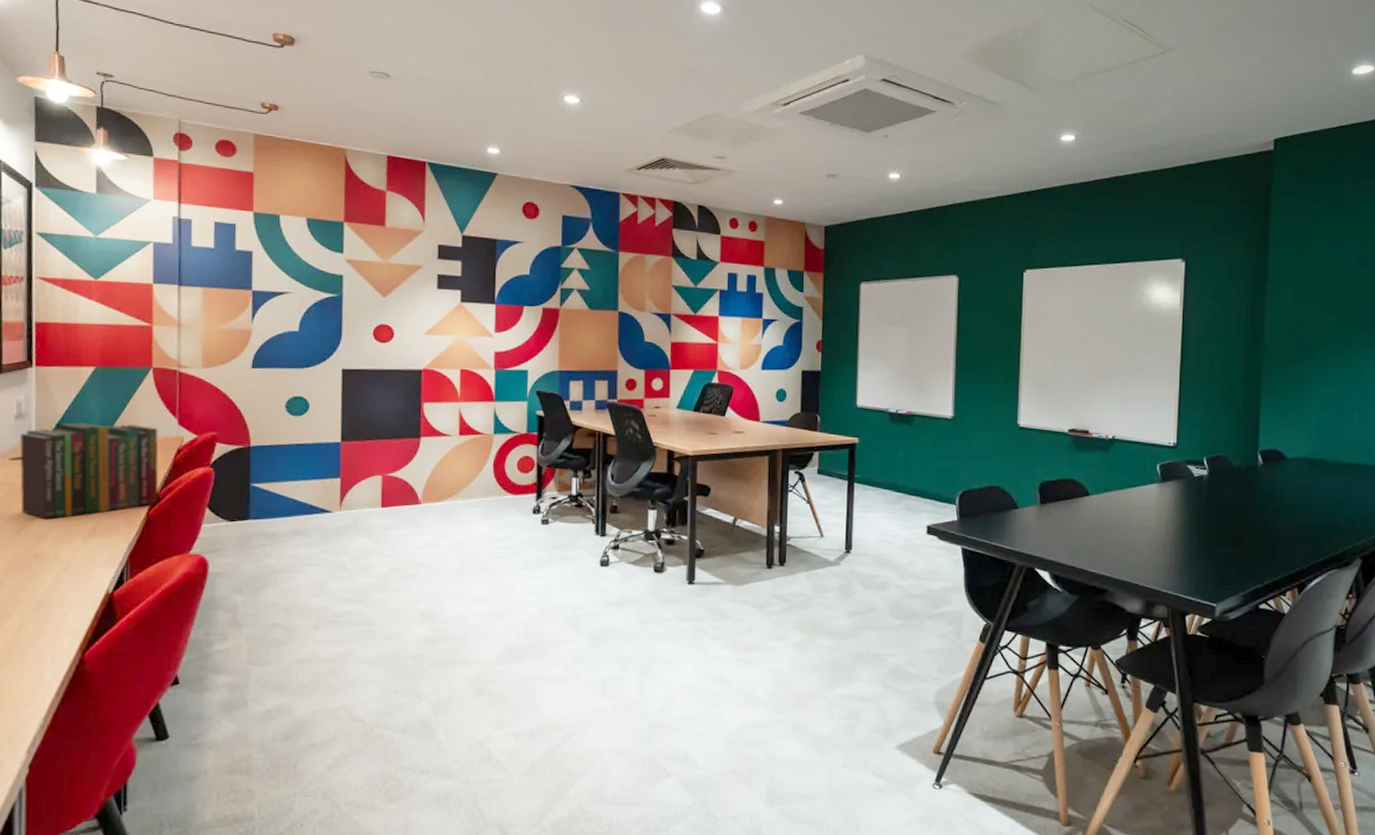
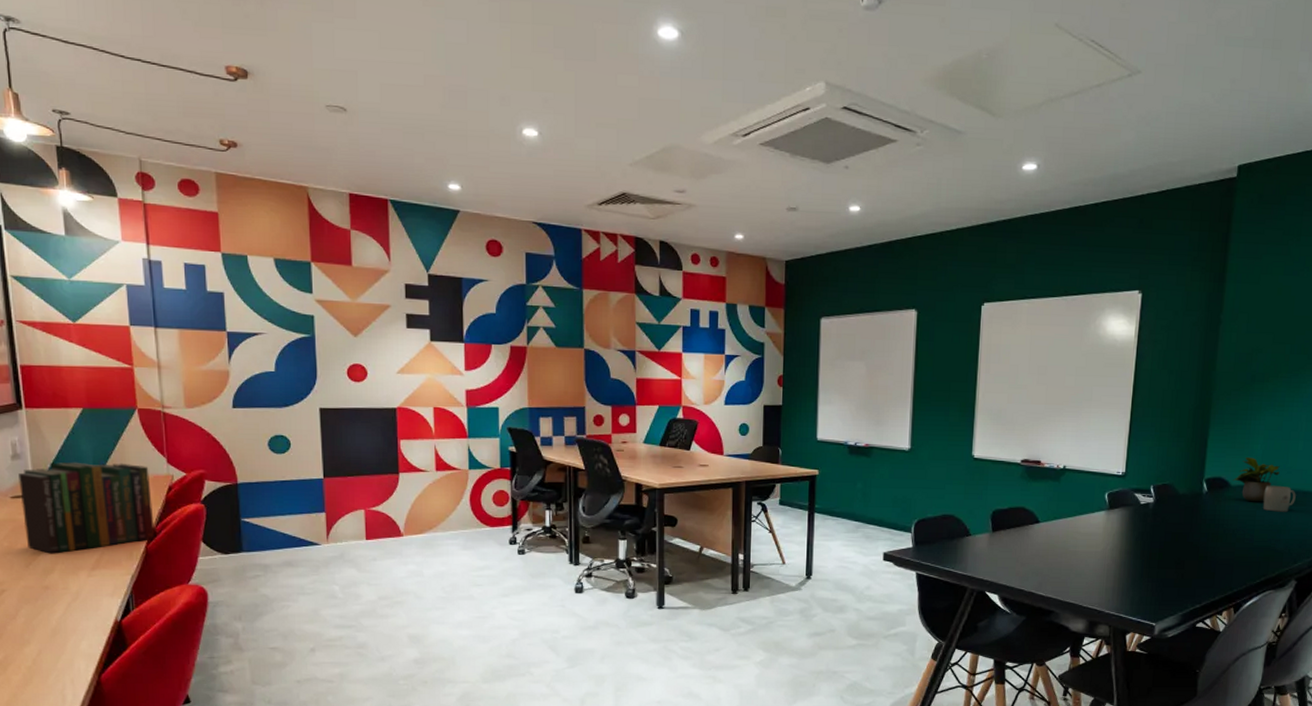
potted plant: none [1288,429,1336,476] -> present [1232,457,1280,502]
mug: none [1321,458,1355,486] -> present [1262,485,1296,512]

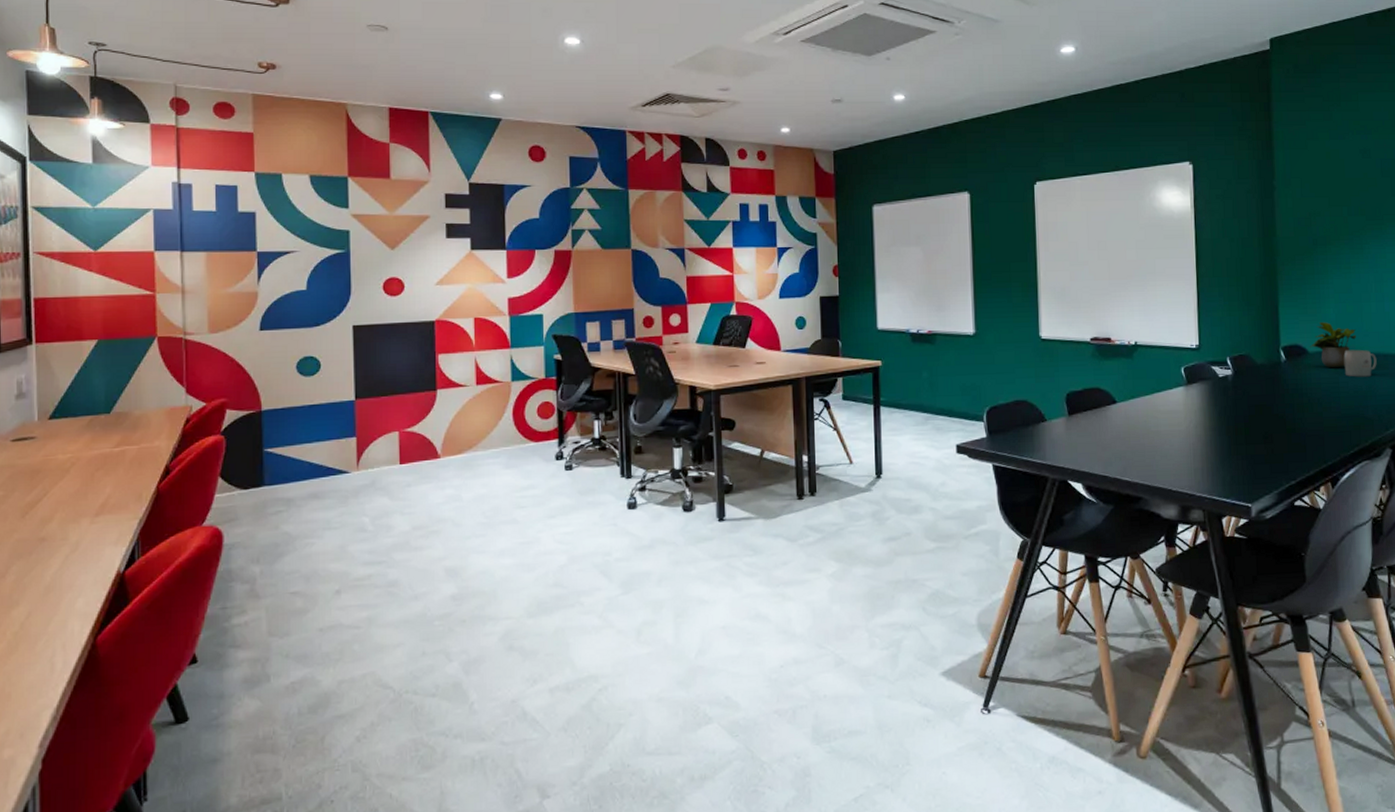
books: present [18,462,155,554] -> none [22,396,168,501]

